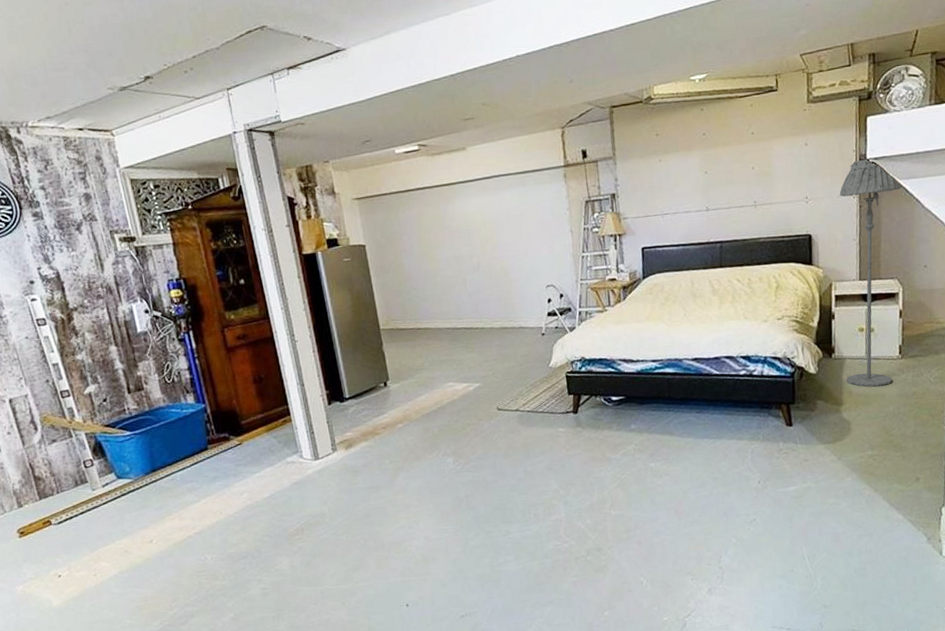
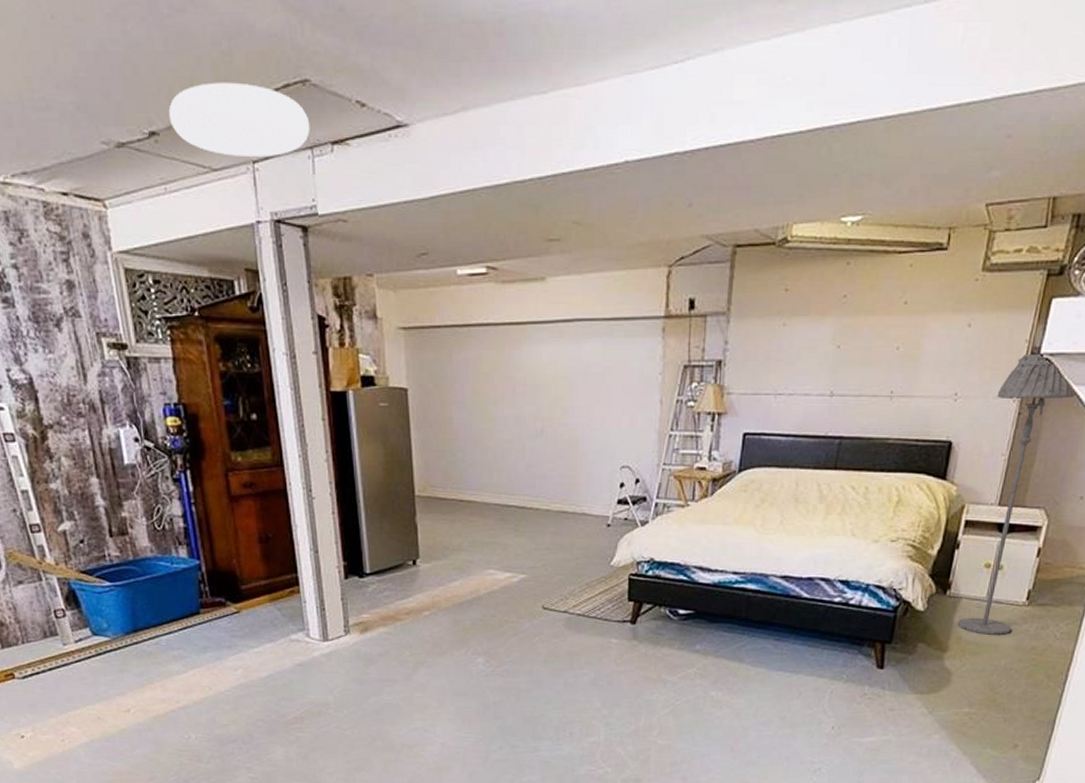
ceiling light: none [159,34,270,87] -> present [168,82,310,158]

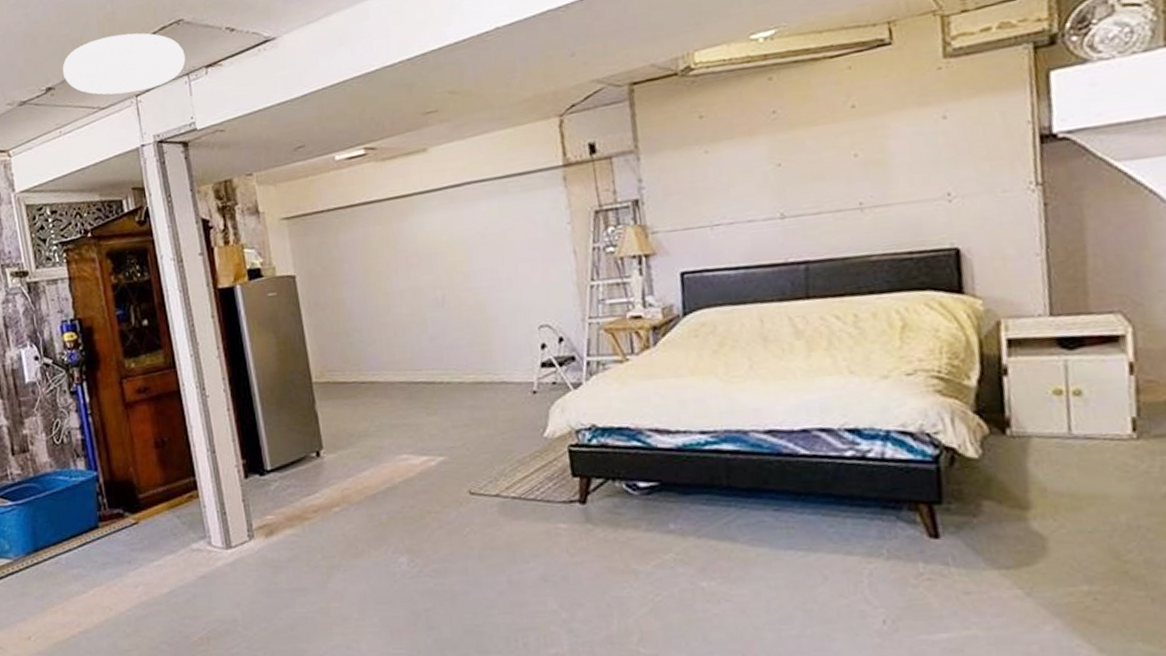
floor lamp: present [958,353,1077,635] -> none [1006,132,1123,483]

